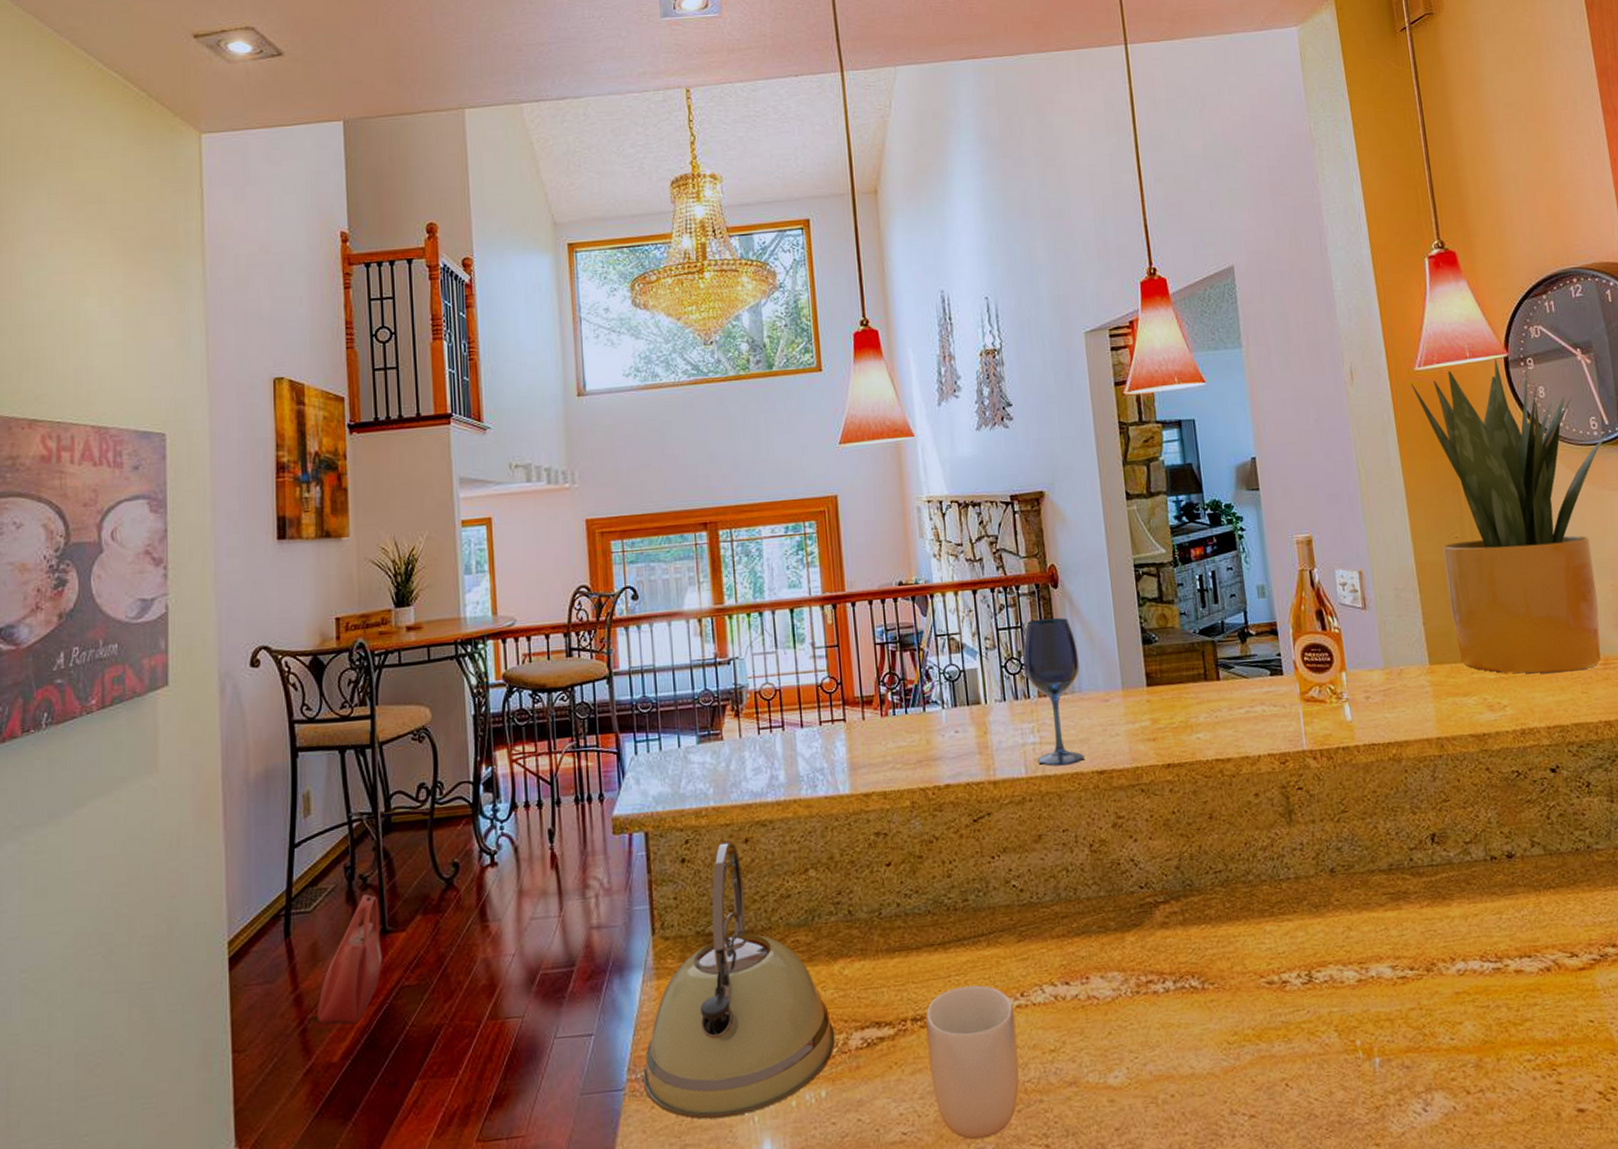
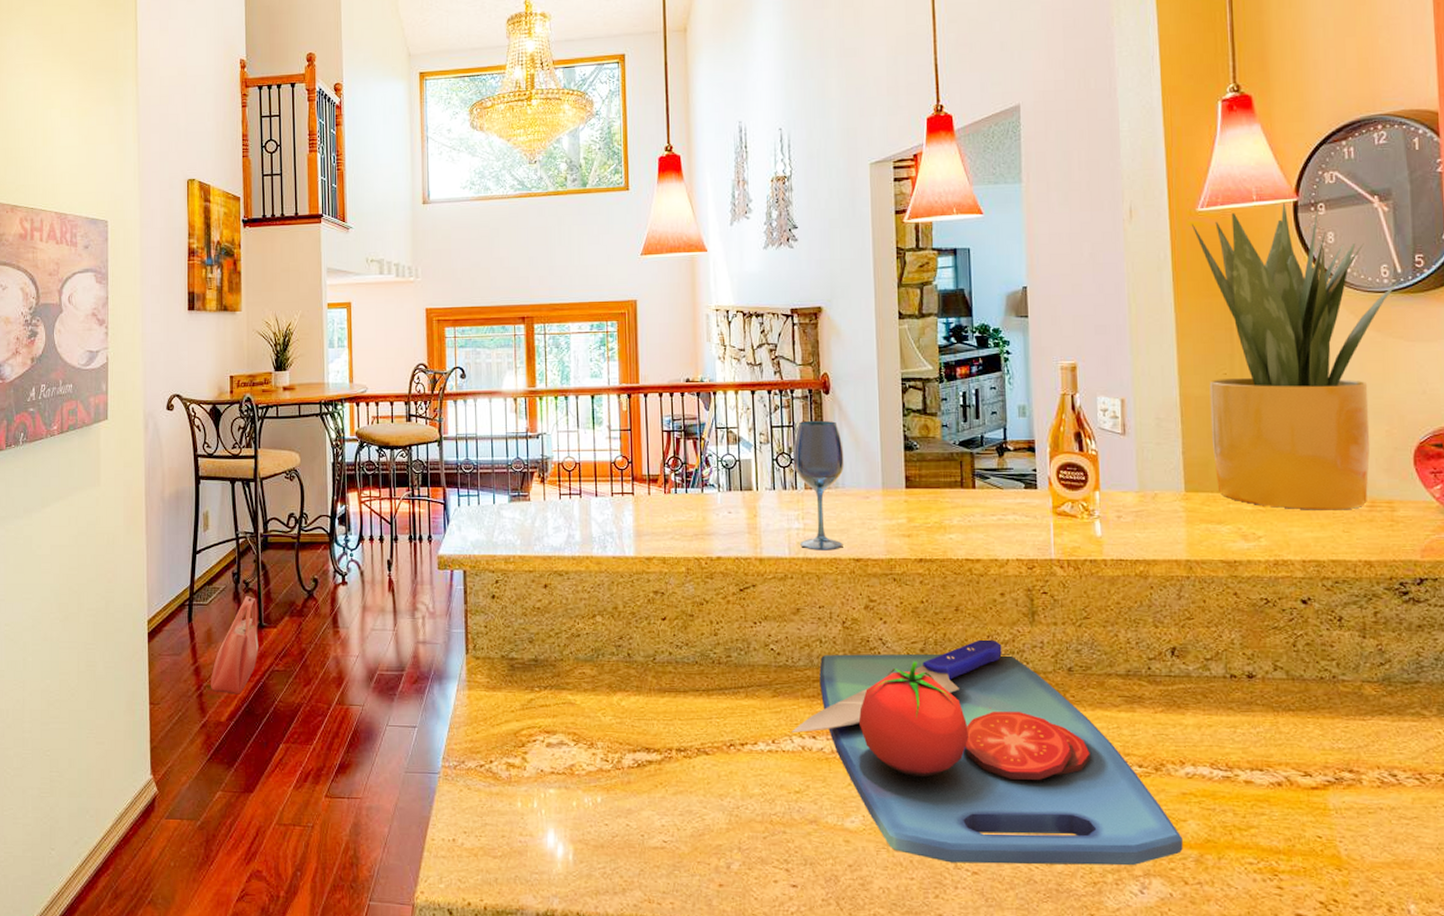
kettle: present [643,840,836,1119] -> none [455,585,611,807]
cup: present [925,985,1020,1140] -> none [688,729,767,856]
chopping board: none [1041,846,1462,1109] -> present [791,639,1183,866]

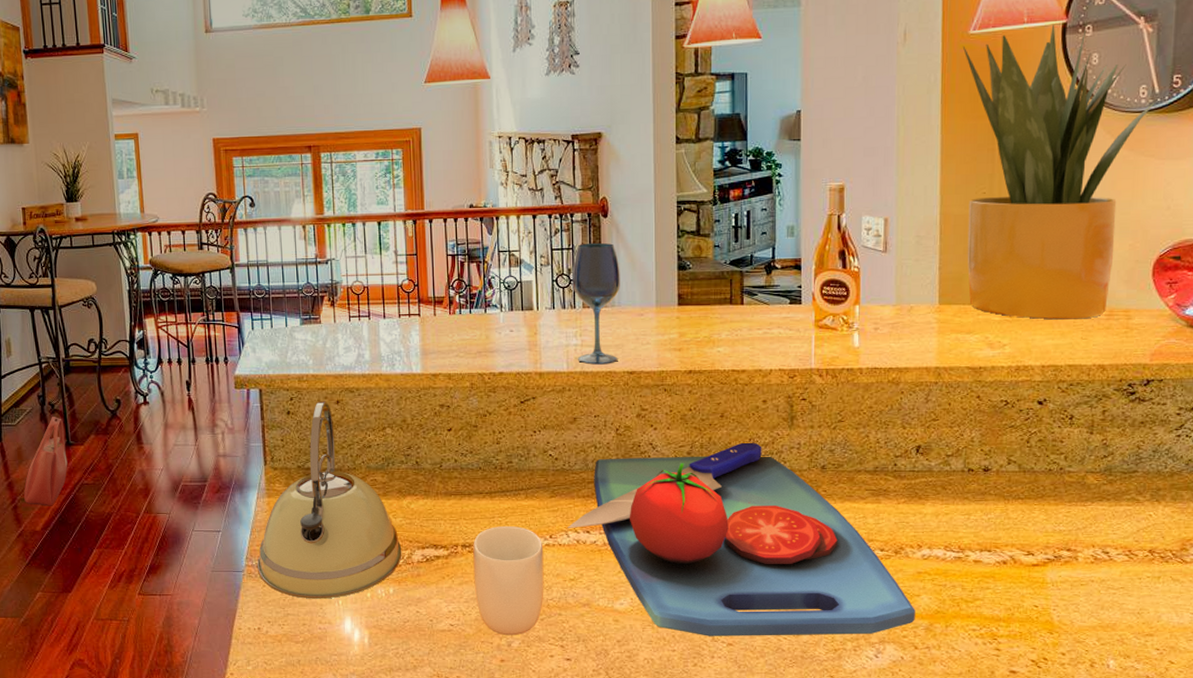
kettle: none [455,585,611,807] -> present [257,401,402,599]
cup: none [688,729,767,856] -> present [473,526,544,636]

